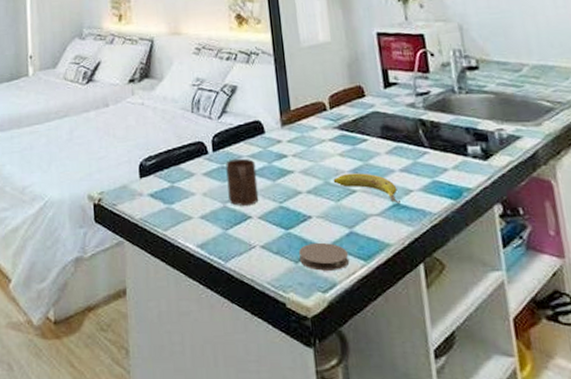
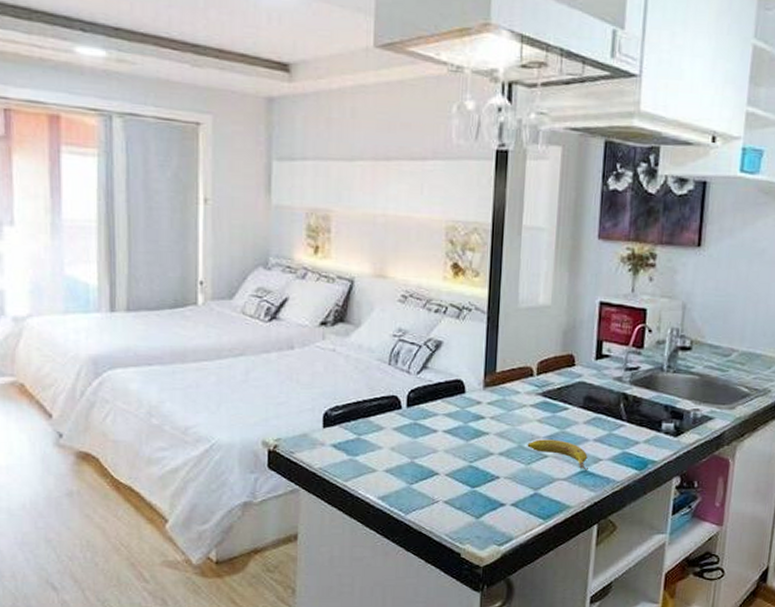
cup: present [226,158,259,206] -> none [417,416,451,463]
coaster: present [299,242,350,271] -> none [480,501,530,527]

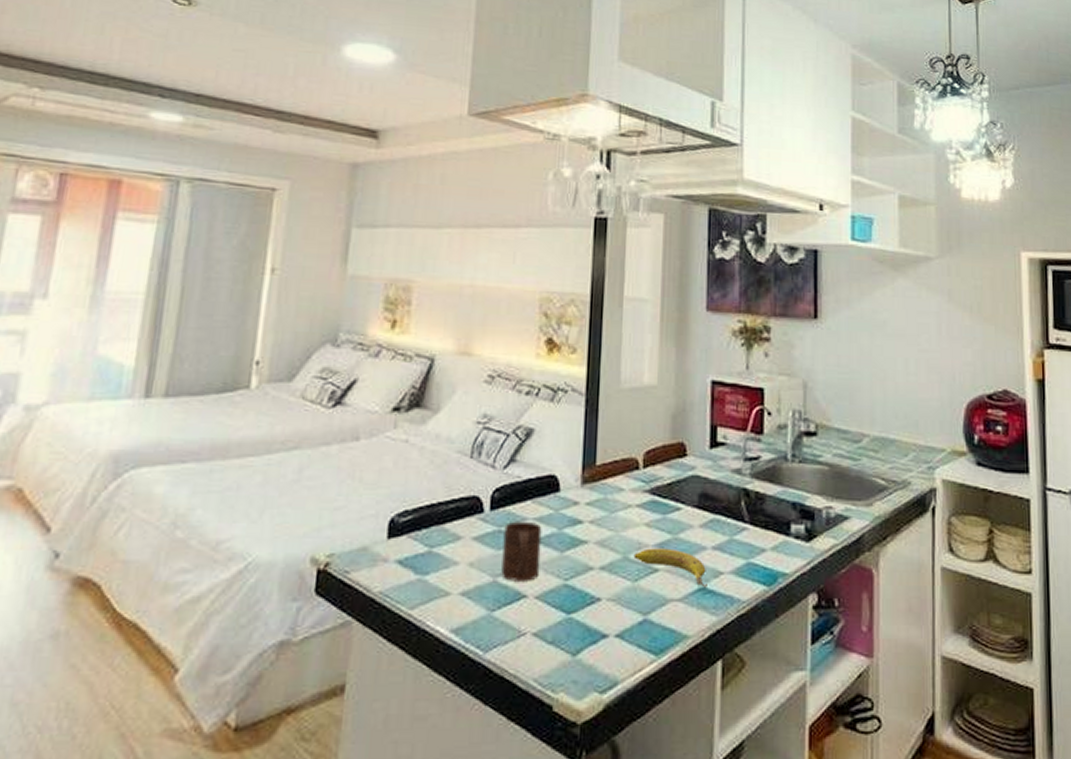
cup: none [417,416,451,463] -> present [501,521,542,581]

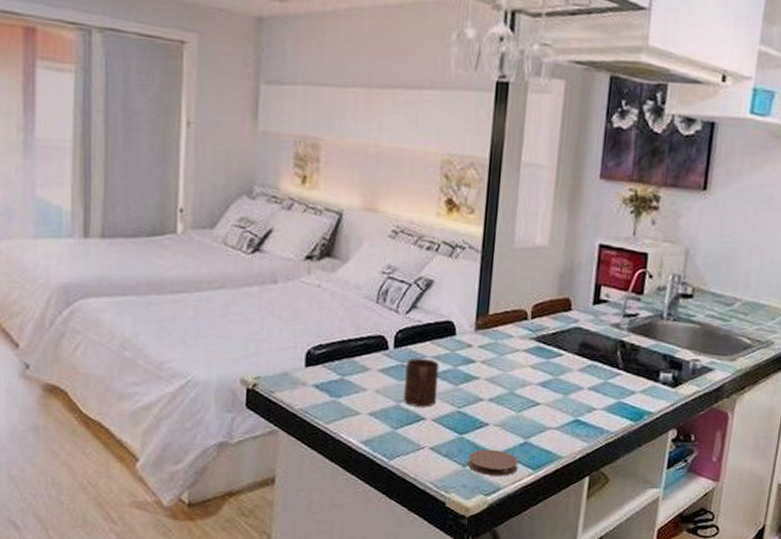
coaster: none [577,631,638,666] -> present [467,449,519,476]
fruit: present [633,548,707,588] -> none [518,386,582,420]

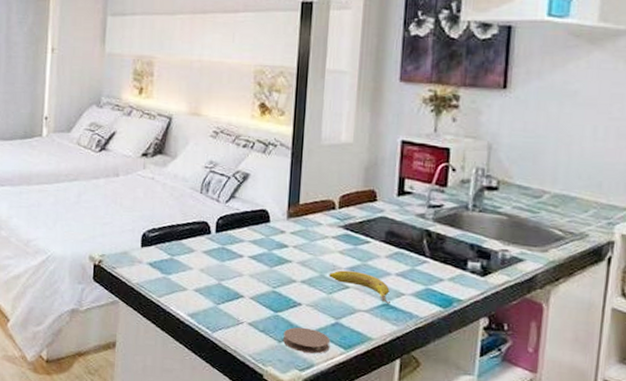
cup: present [403,358,440,407] -> none [224,242,256,286]
fruit: none [518,386,582,420] -> present [329,270,390,304]

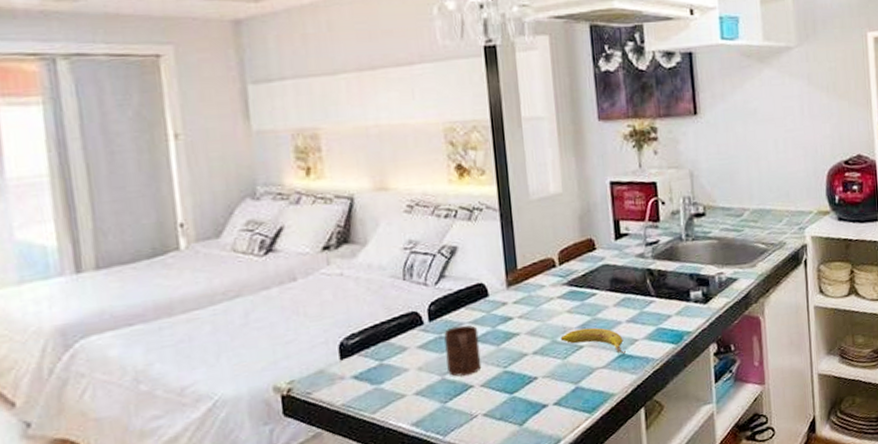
cup: none [224,242,256,286] -> present [444,325,482,377]
coaster: present [282,327,331,354] -> none [523,401,575,430]

